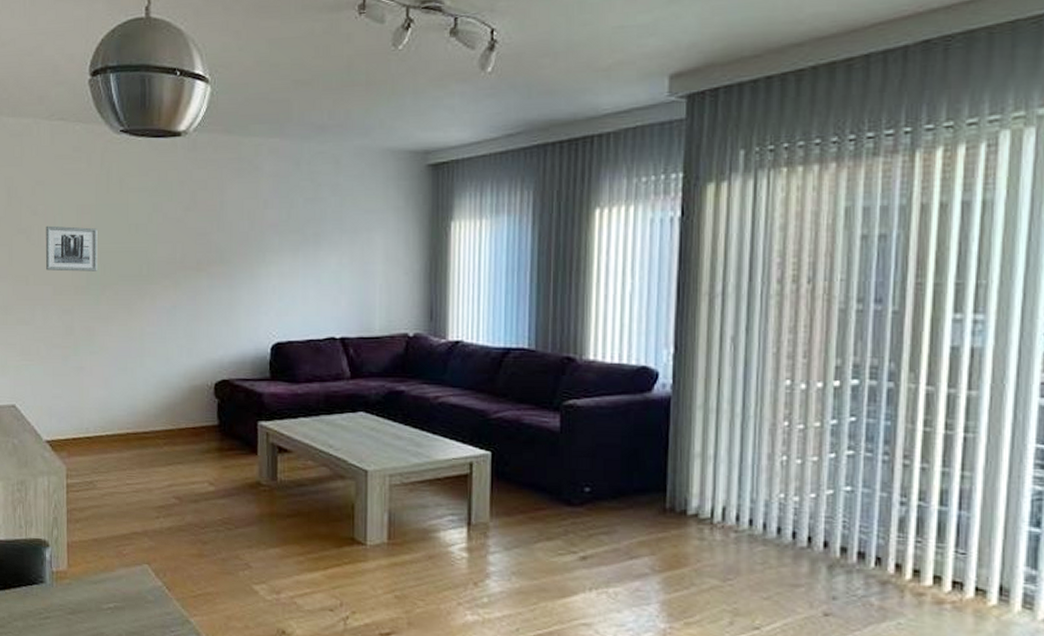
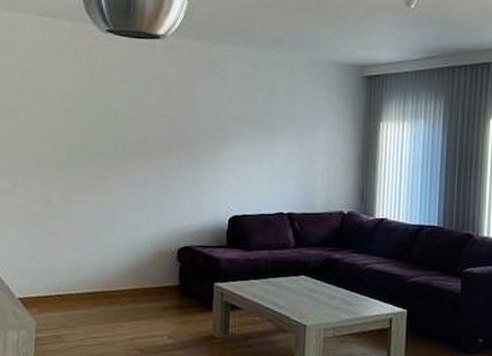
wall art: present [45,225,98,272] -> none [29,107,80,149]

